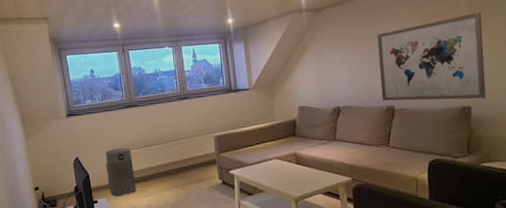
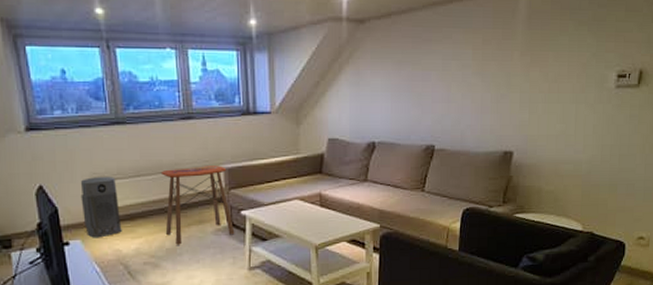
side table: none [164,134,226,201] -> present [160,166,235,245]
wall art: present [376,12,486,101] -> none [422,45,538,144]

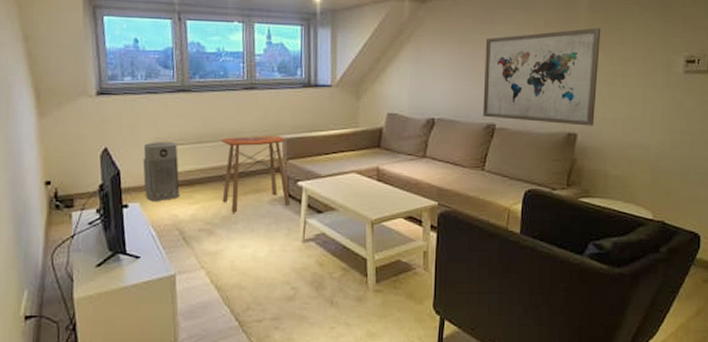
wall art: none [422,45,538,144] -> present [483,28,601,126]

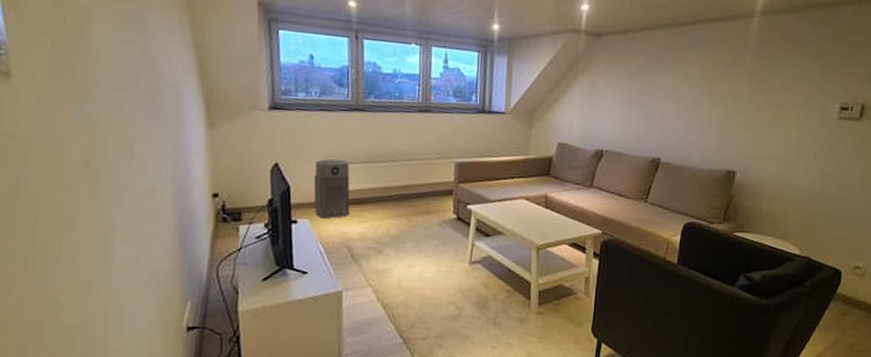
side table: present [221,135,291,213] -> none [392,158,460,233]
wall art: present [483,28,601,126] -> none [649,71,765,165]

